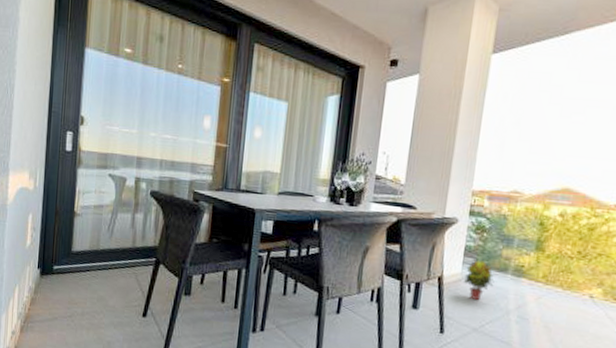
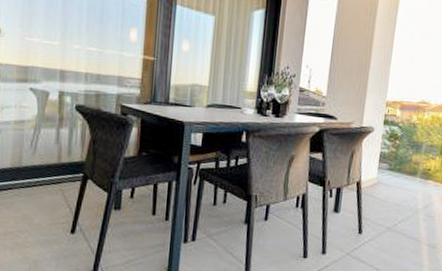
potted plant: present [463,260,495,301] -> none [378,165,406,203]

